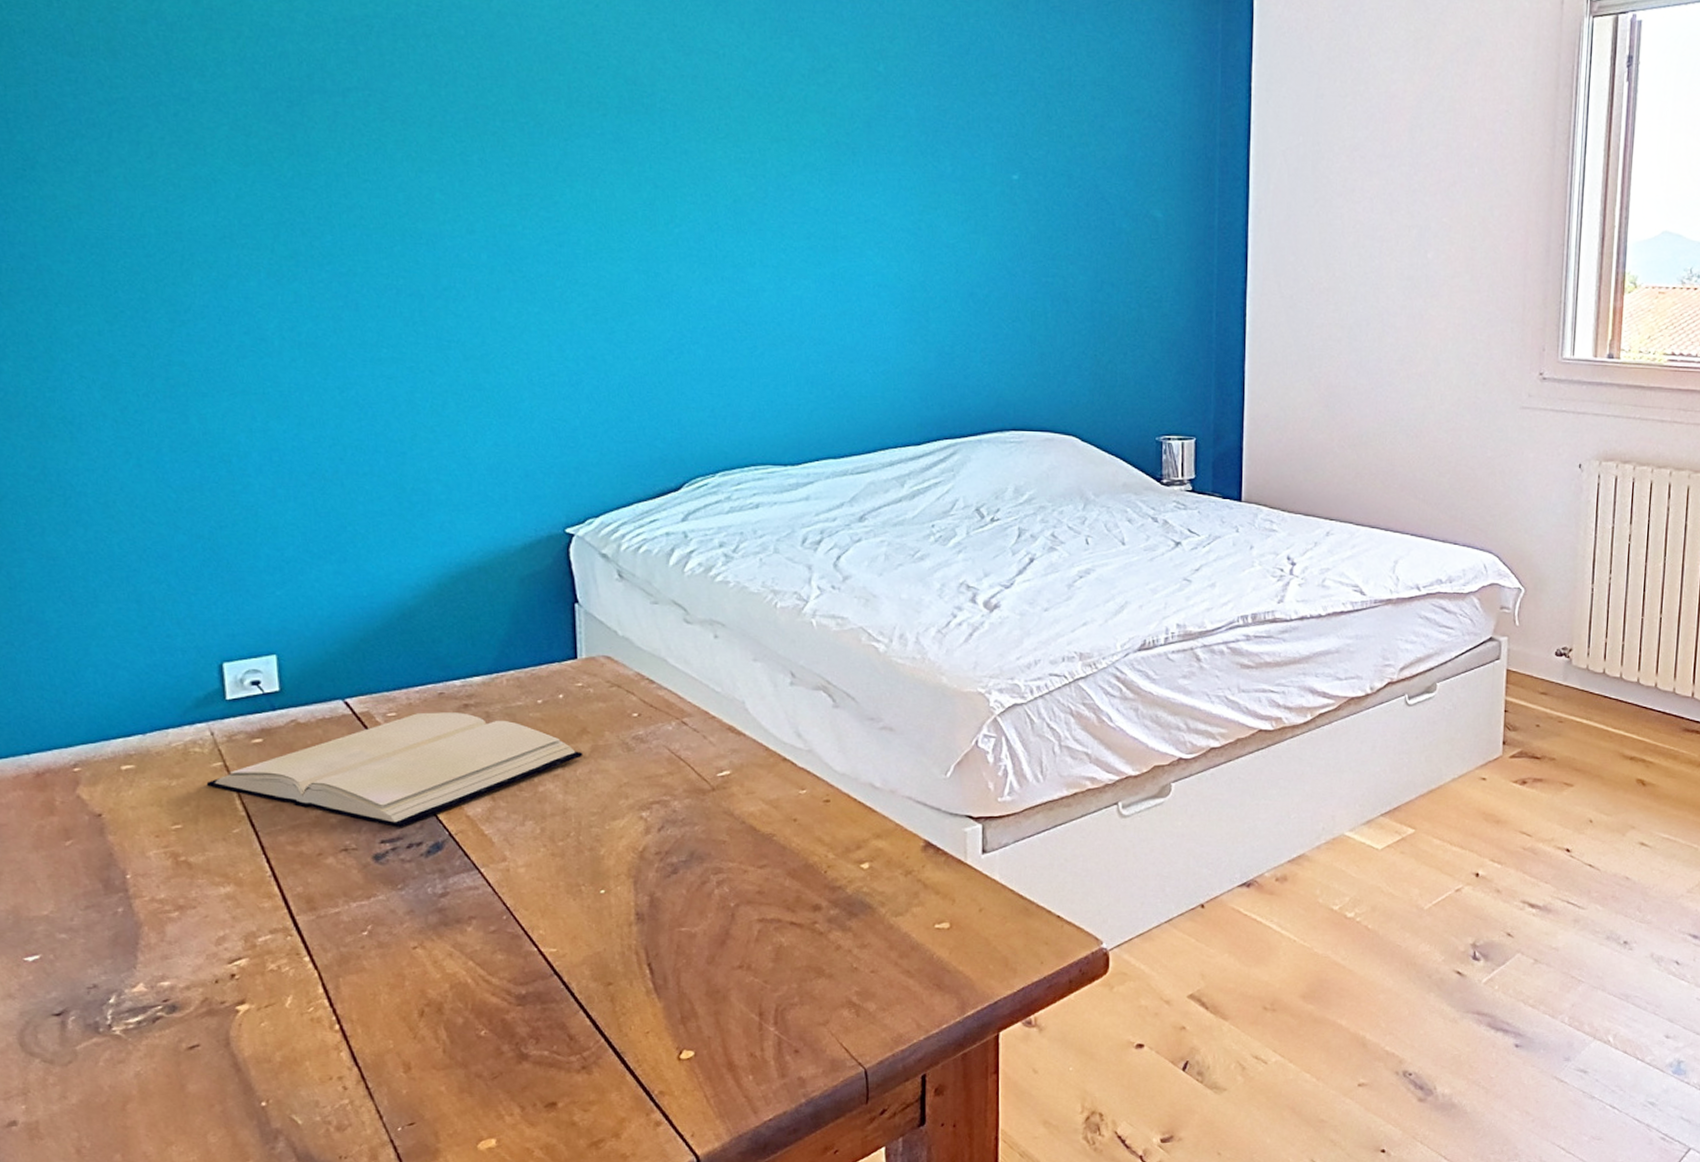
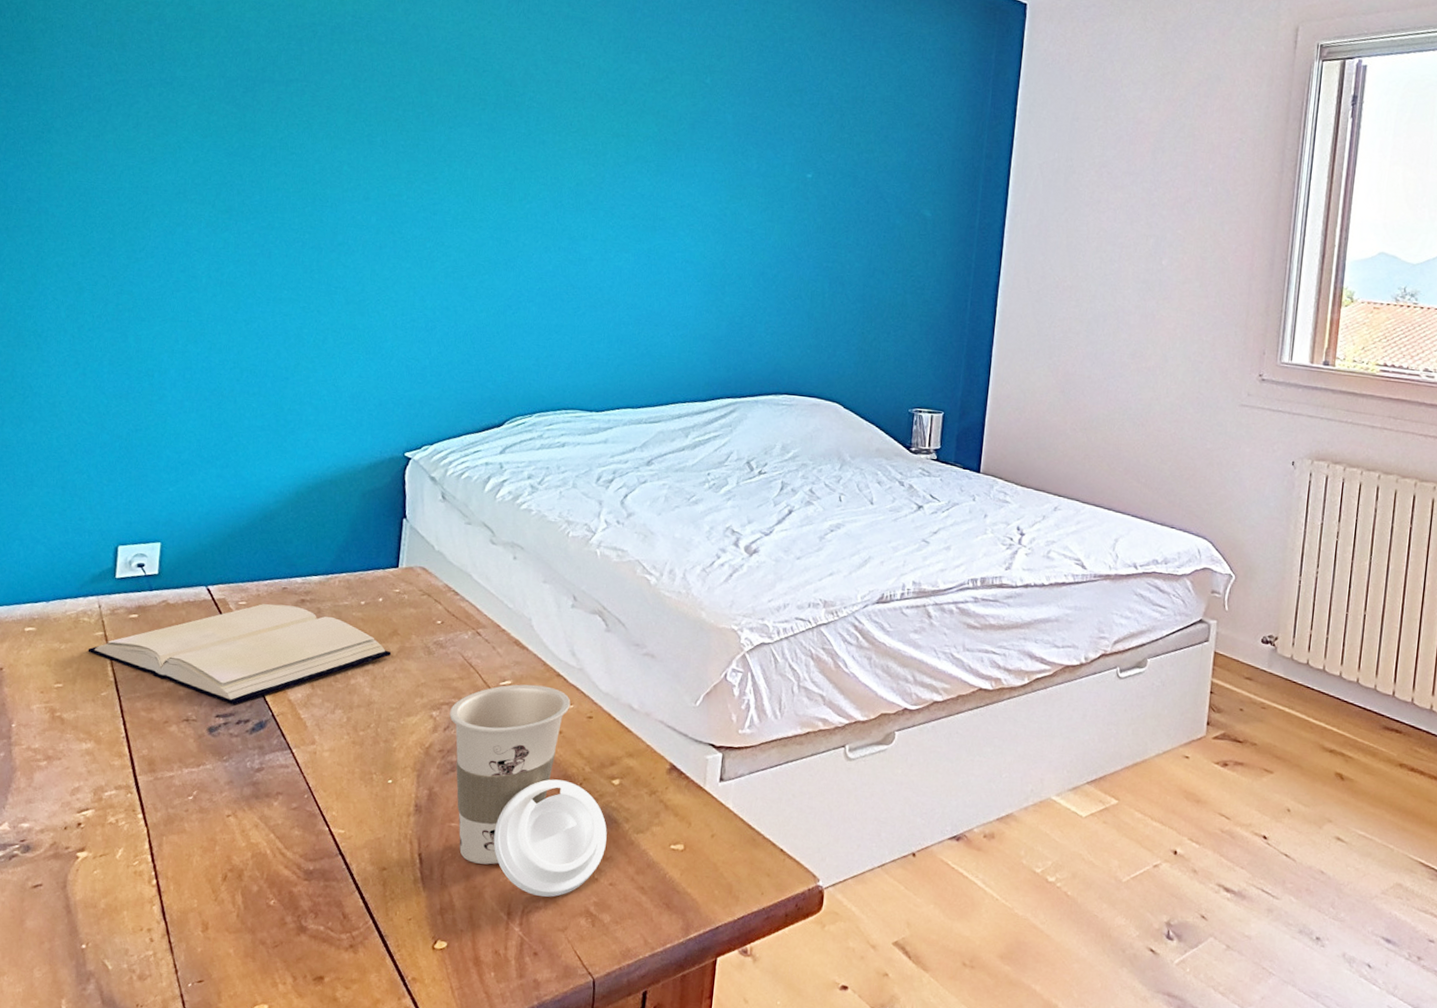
cup: none [662,772,862,992] -> present [449,684,607,897]

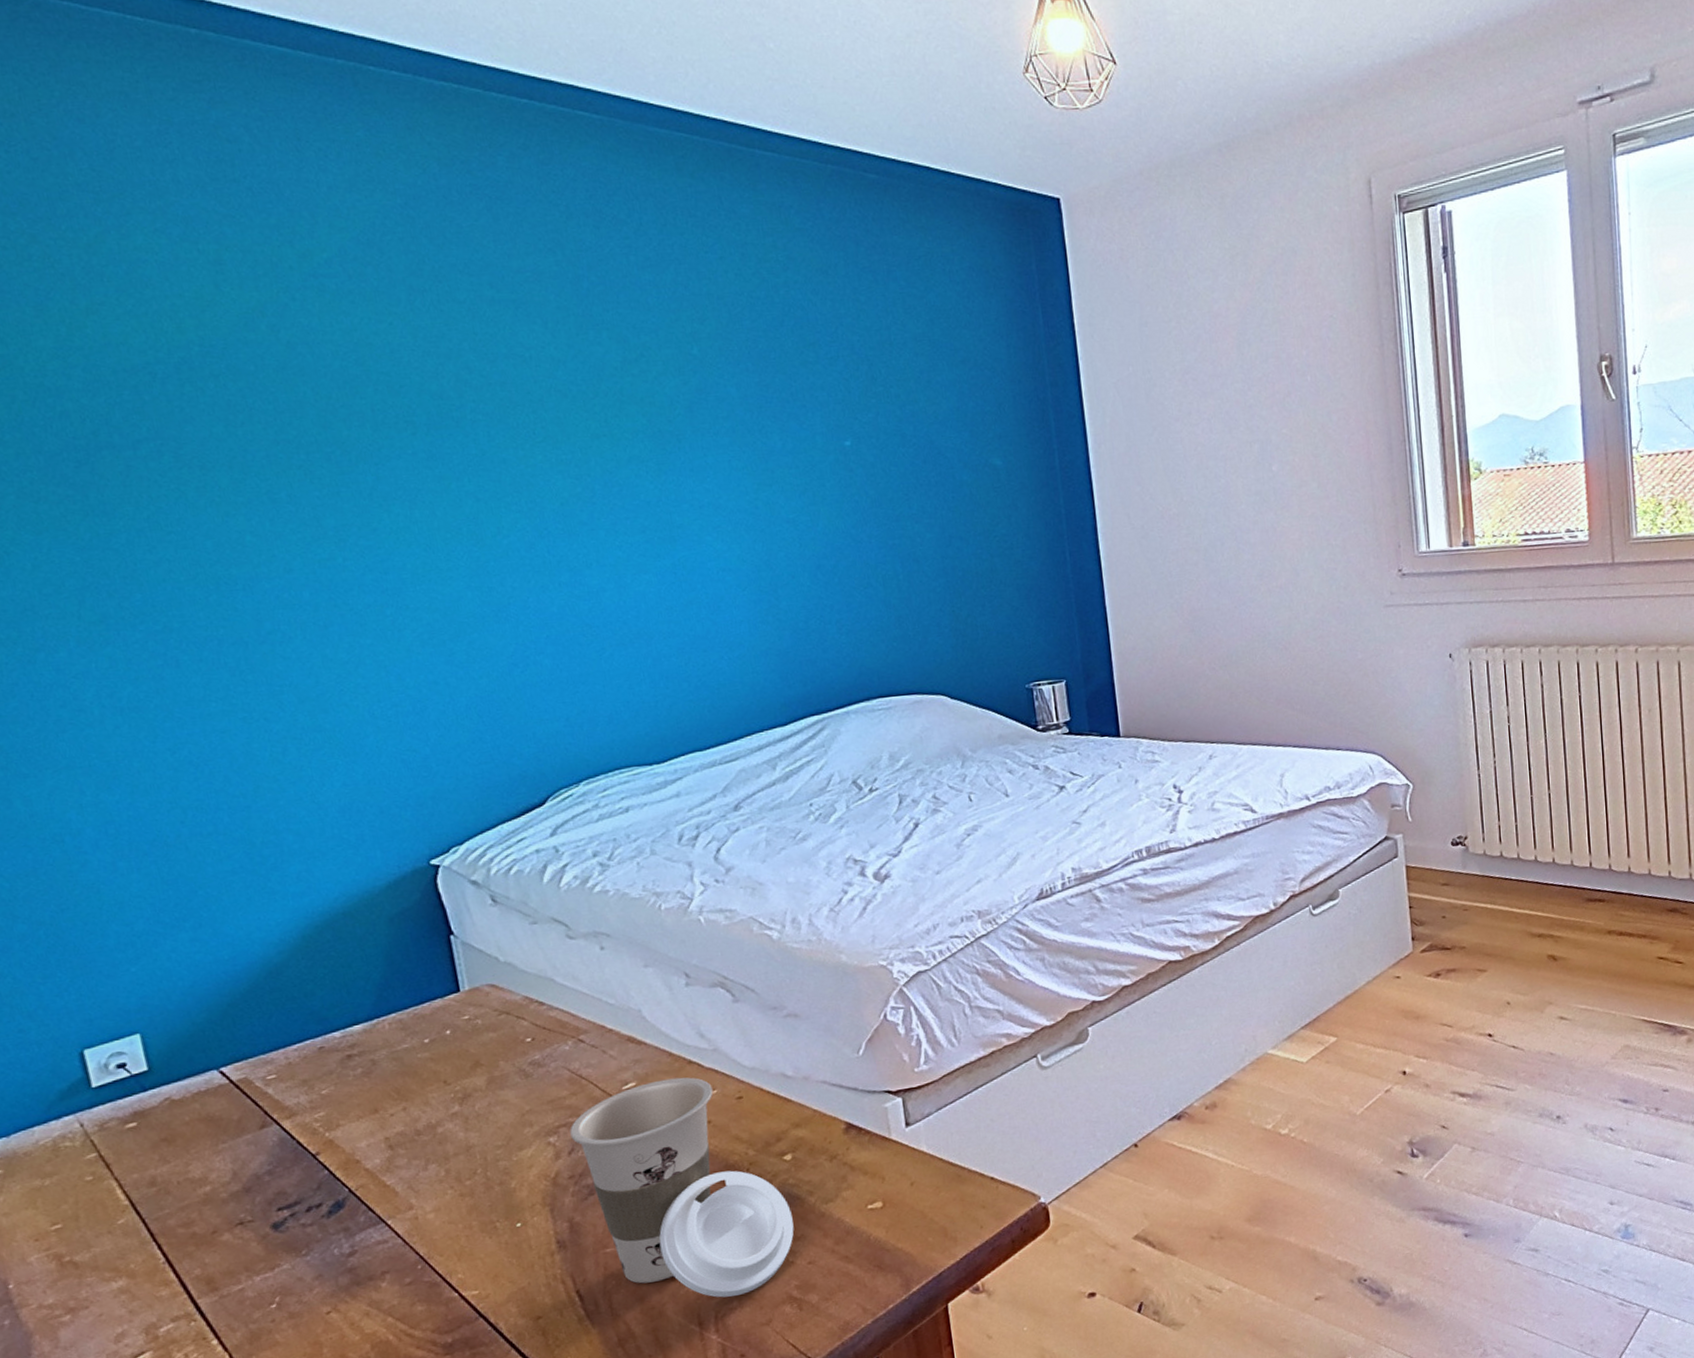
hardback book: present [88,603,392,705] -> none [82,1064,480,1193]

